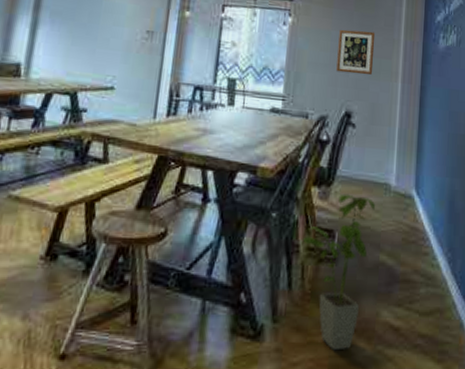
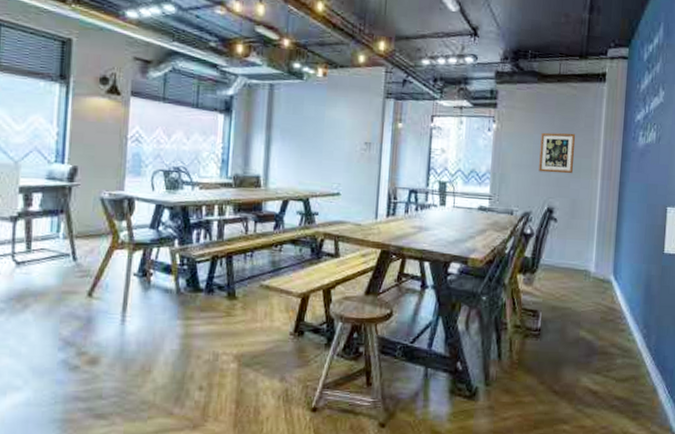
house plant: present [302,193,376,351] -> none [510,279,577,409]

